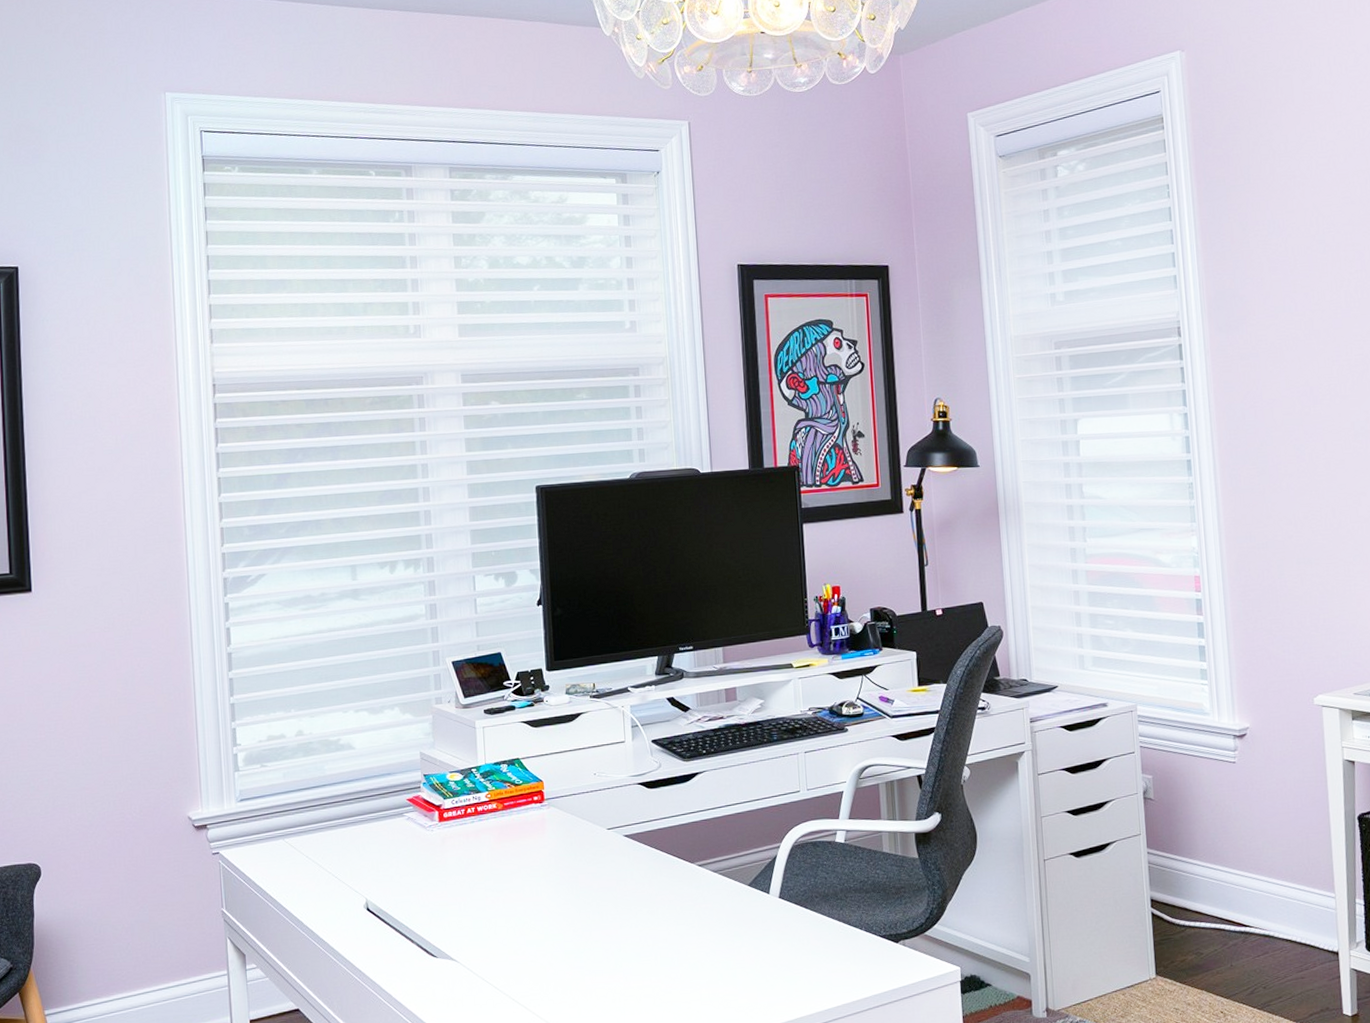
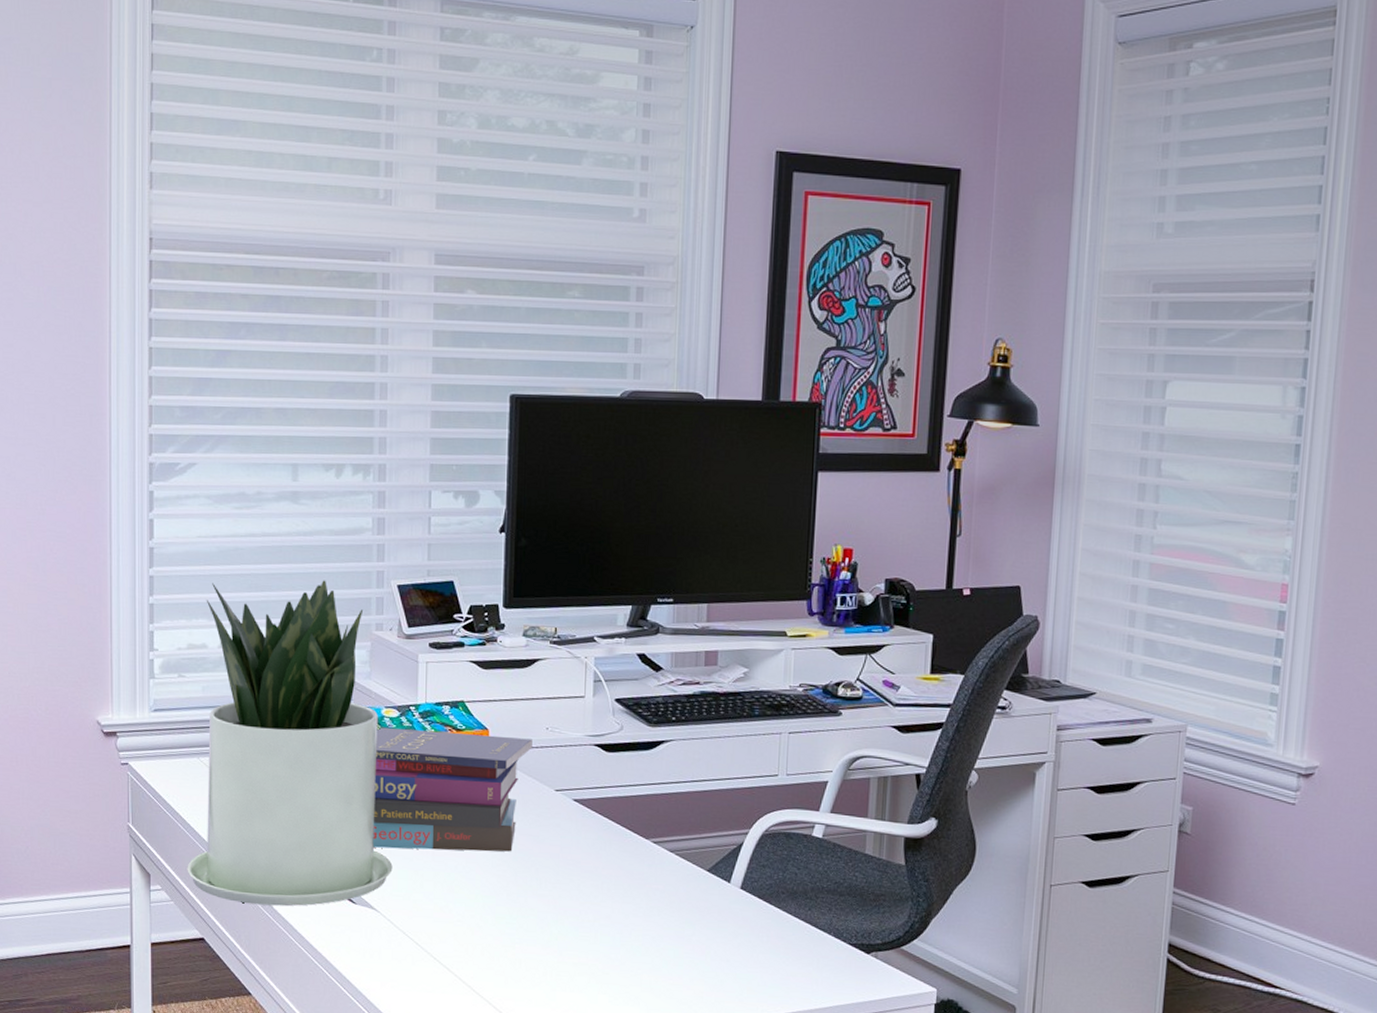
planter: none [279,664,468,971] -> present [187,580,393,907]
books: none [443,785,583,903] -> present [372,727,532,852]

